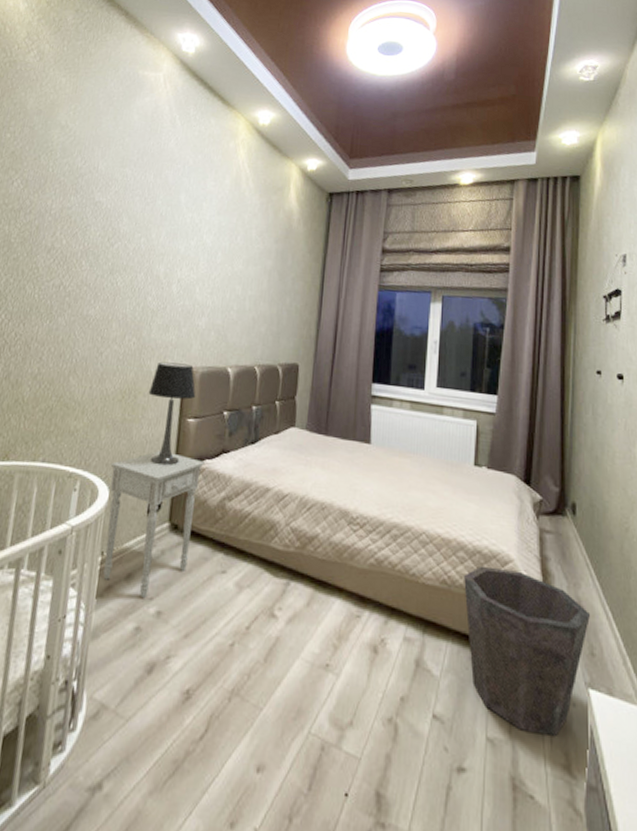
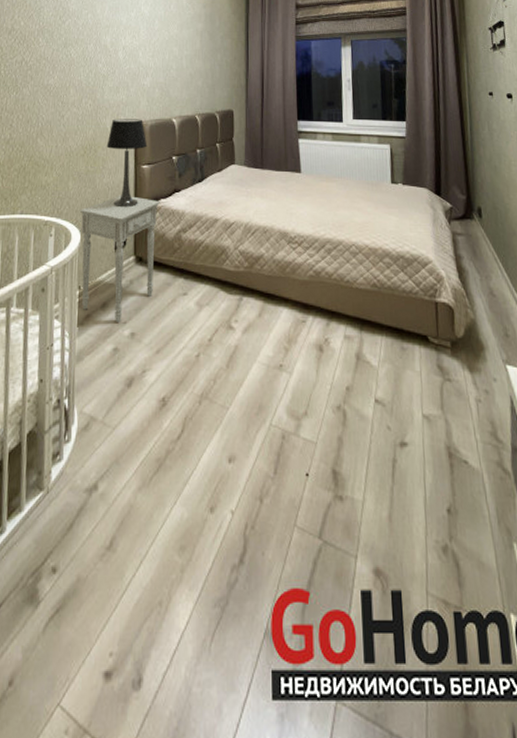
waste bin: present [464,565,590,736] -> none [391,268,502,408]

